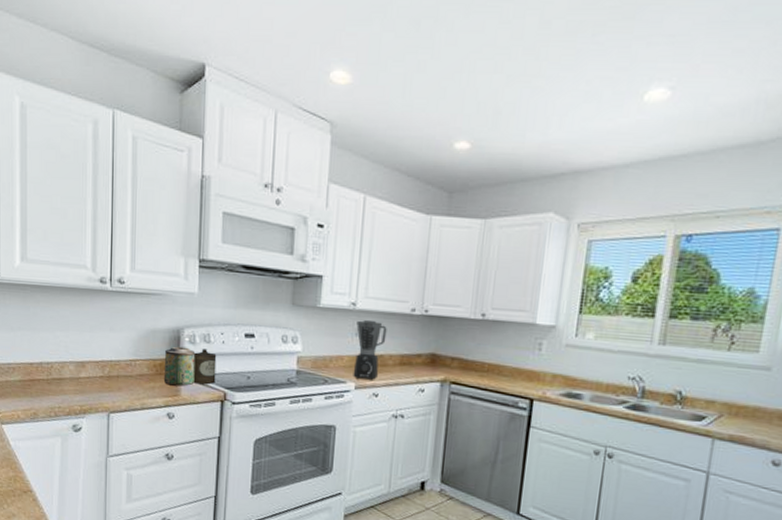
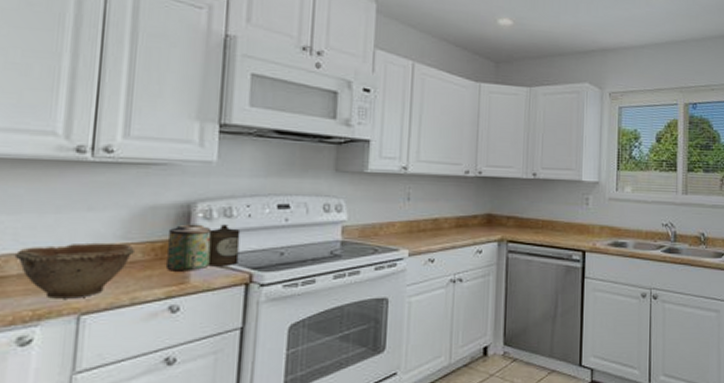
bowl: none [67,356,143,400] -> present [14,242,136,299]
blender: present [353,320,387,381] -> none [406,184,441,246]

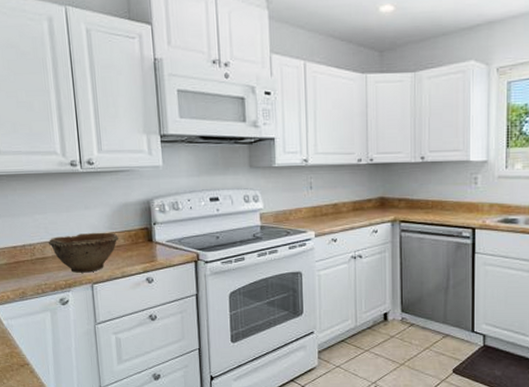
canister: present [165,224,212,272] -> none [138,216,169,253]
canister: present [208,224,241,267] -> none [164,216,188,248]

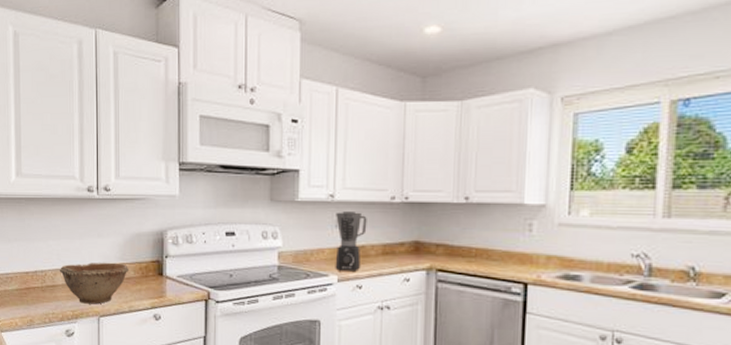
blender: none [310,174,338,228] -> present [335,212,367,273]

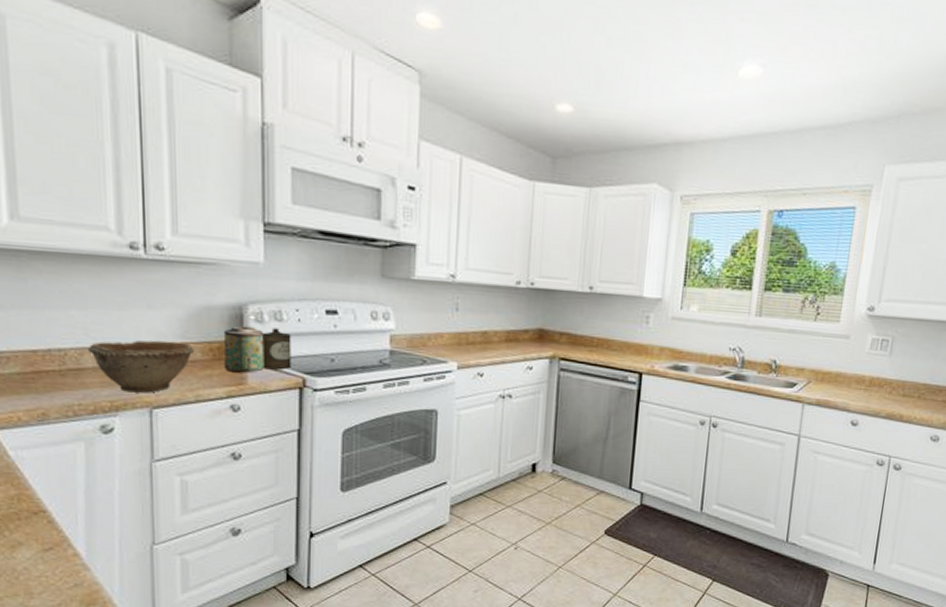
canister: none [149,248,179,288] -> present [223,325,264,373]
canister: none [176,249,199,285] -> present [261,328,292,370]
blender: present [335,212,367,273] -> none [454,294,491,360]

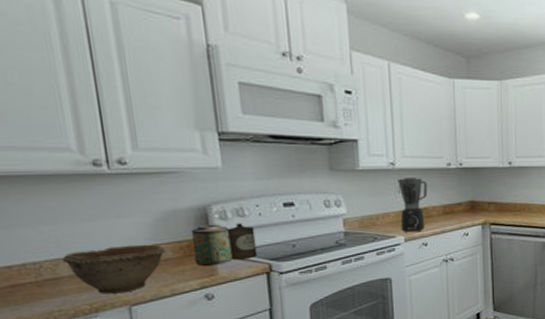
blender: none [454,294,491,360] -> present [398,178,428,233]

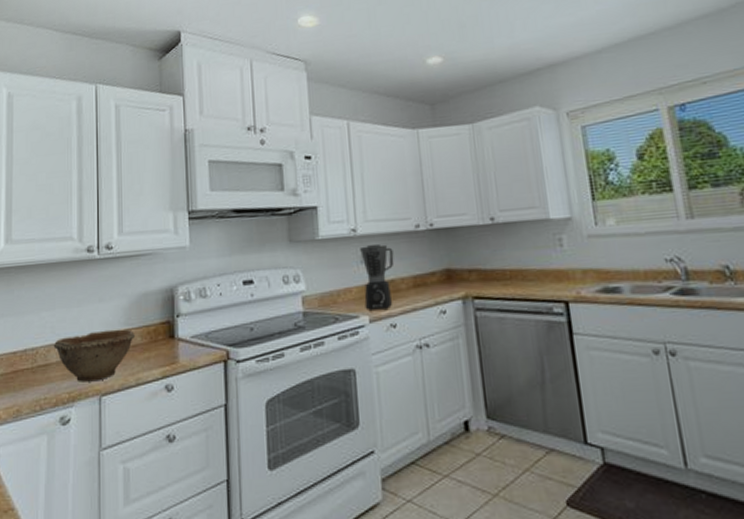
canister: present [192,224,233,266] -> none [158,306,193,353]
canister: present [226,223,257,260] -> none [189,304,216,346]

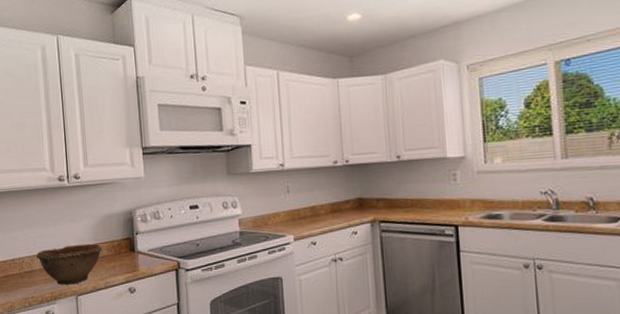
blender: present [360,244,395,312] -> none [287,177,316,232]

